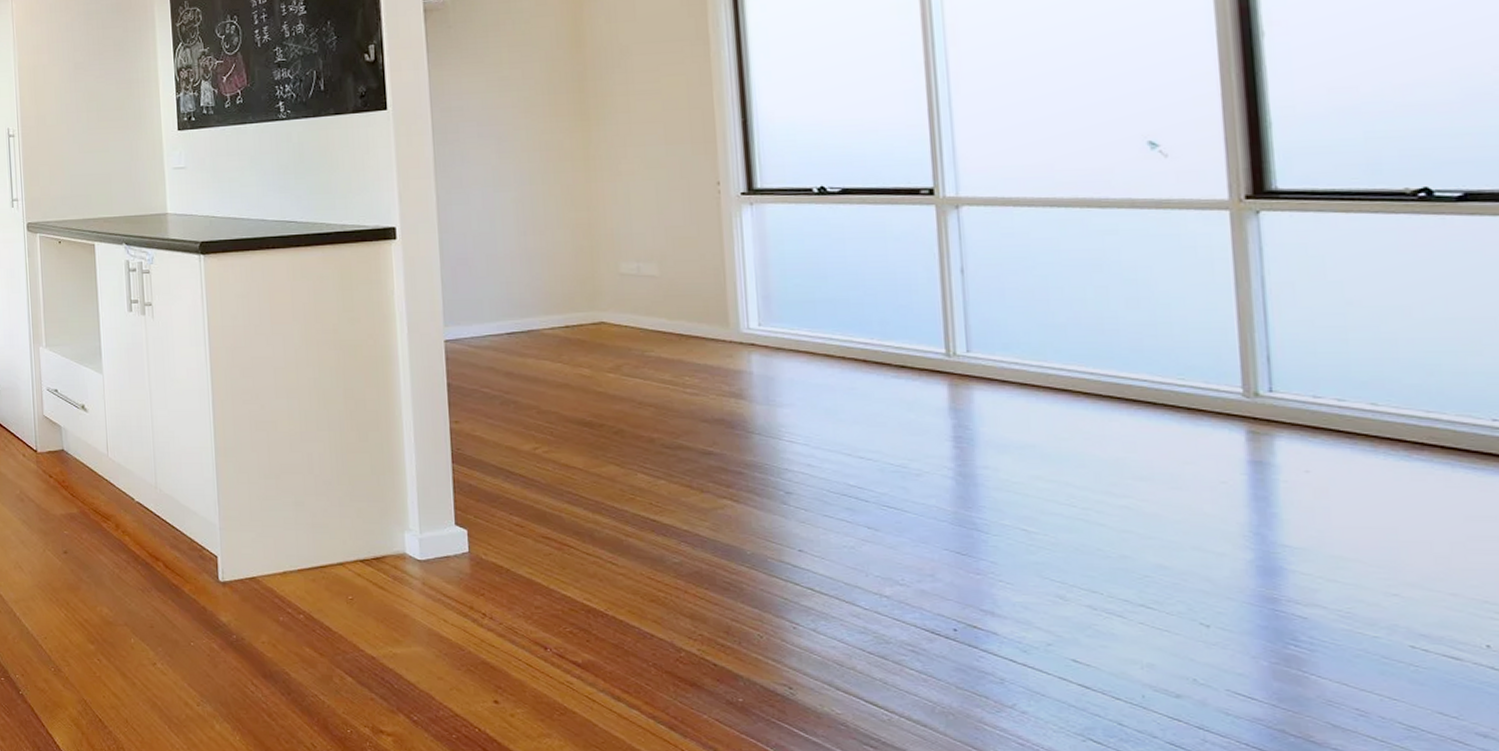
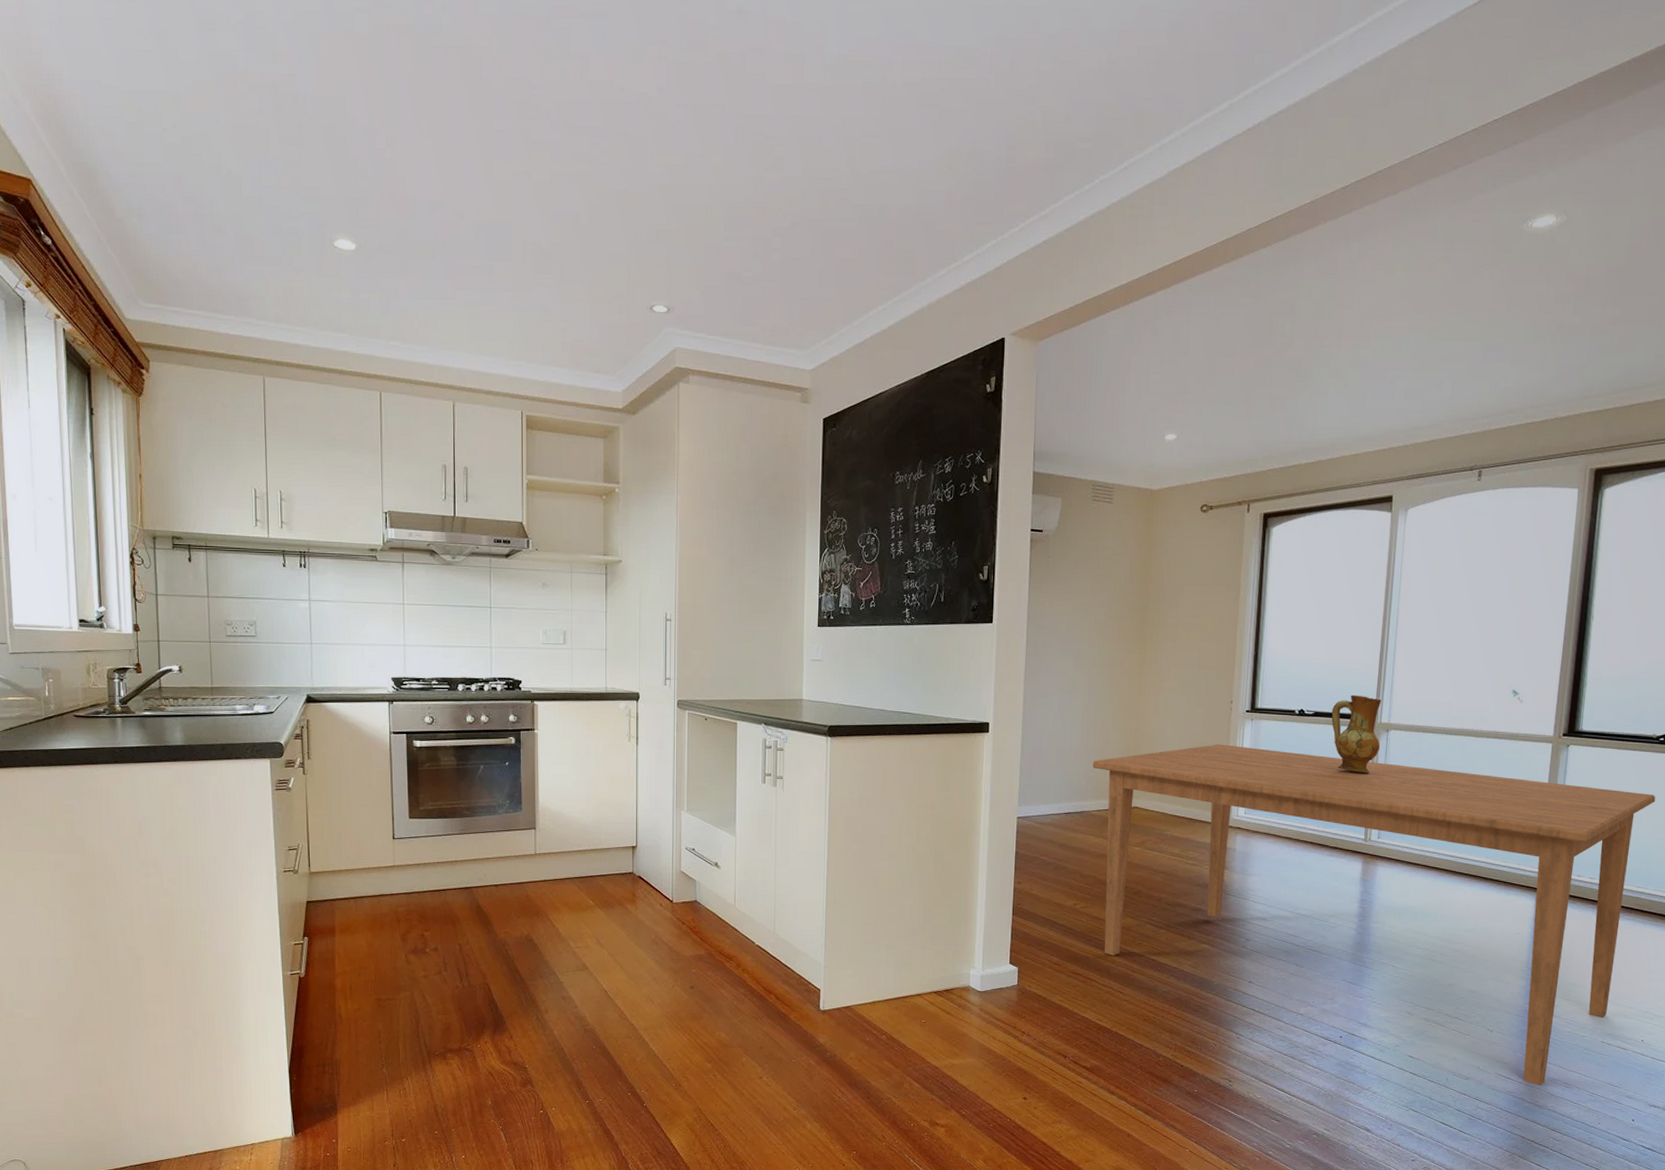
dining table: none [537,237,1431,711] -> present [1093,744,1656,1085]
ceramic jug: none [867,162,950,265] -> present [1331,694,1382,773]

